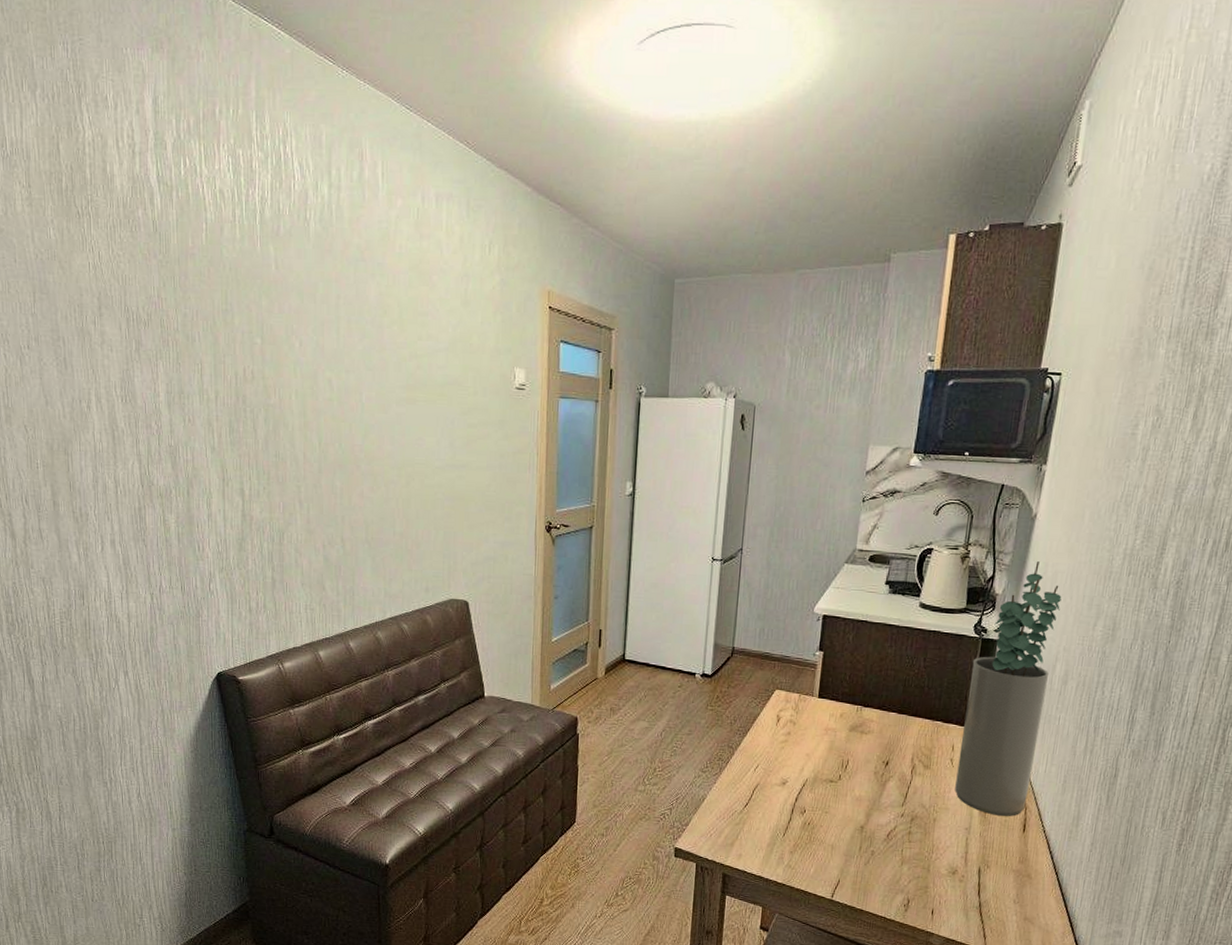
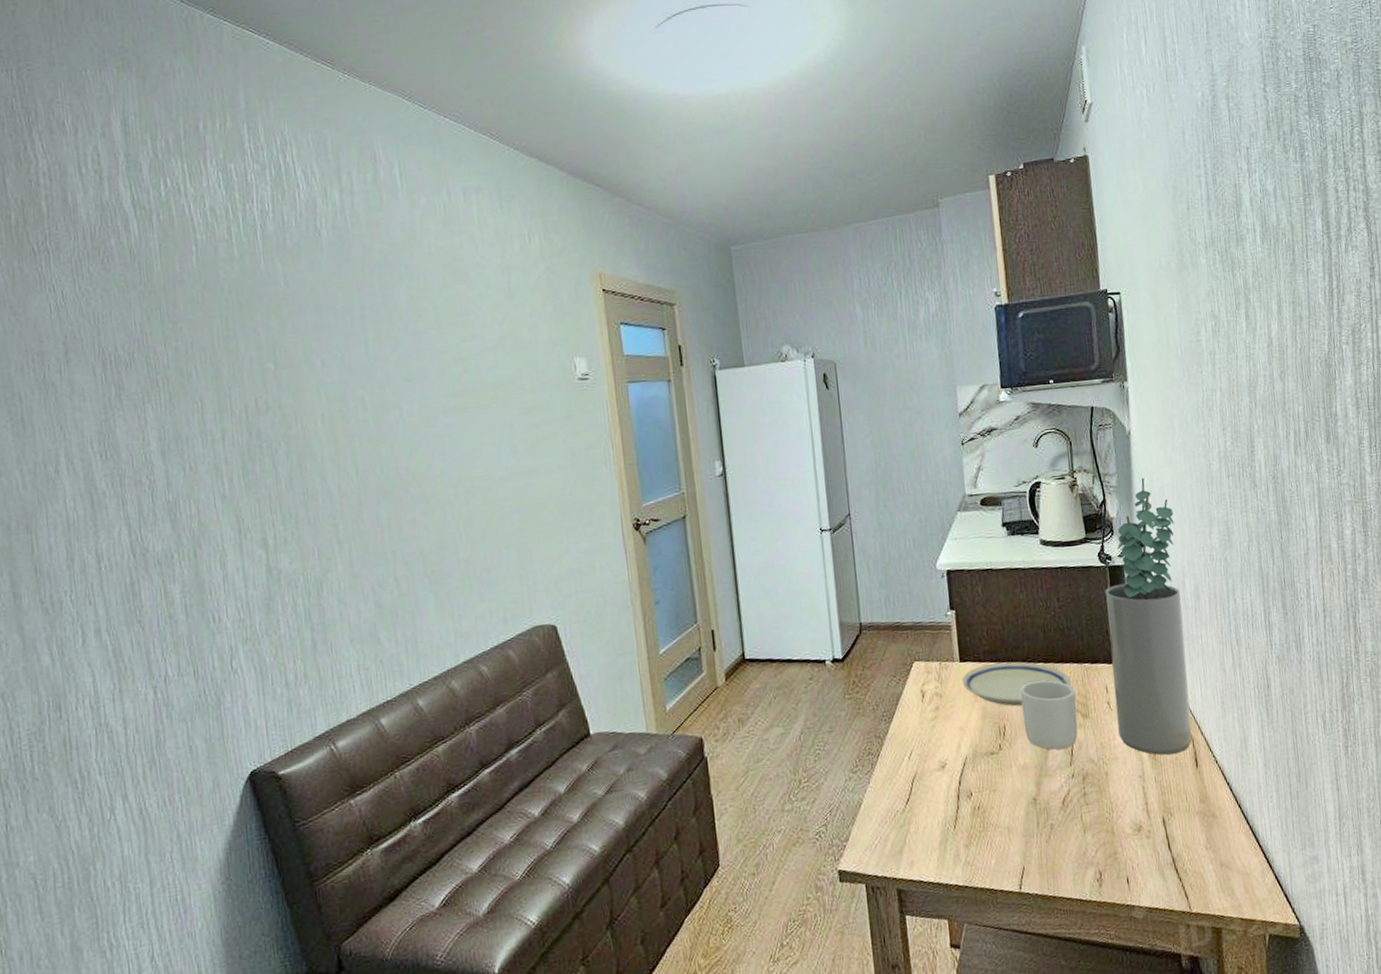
plate: none [816,704,921,746] -> present [961,661,1072,707]
mug: none [866,727,922,791] -> present [1020,680,1078,750]

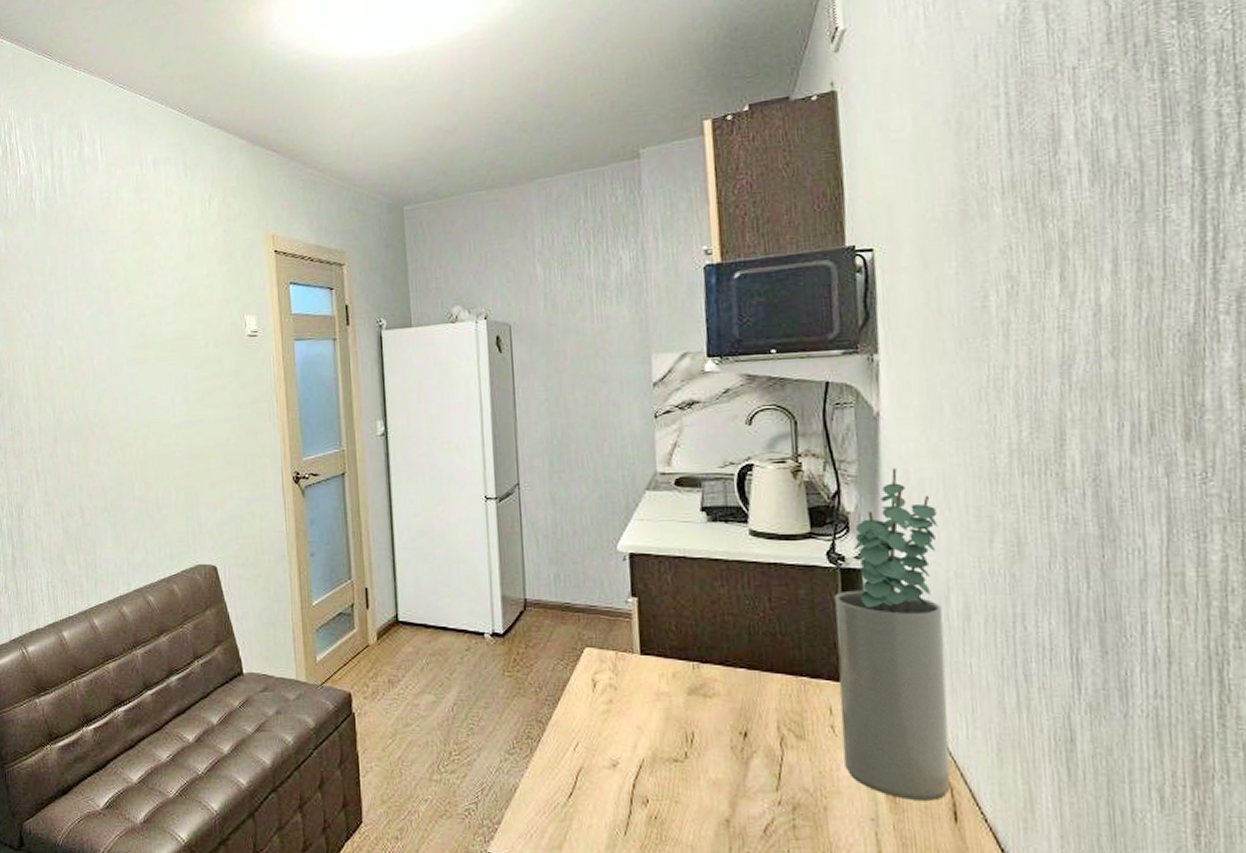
plate: present [961,661,1072,707] -> none [642,662,783,713]
mug: present [1020,680,1078,750] -> none [714,687,789,770]

